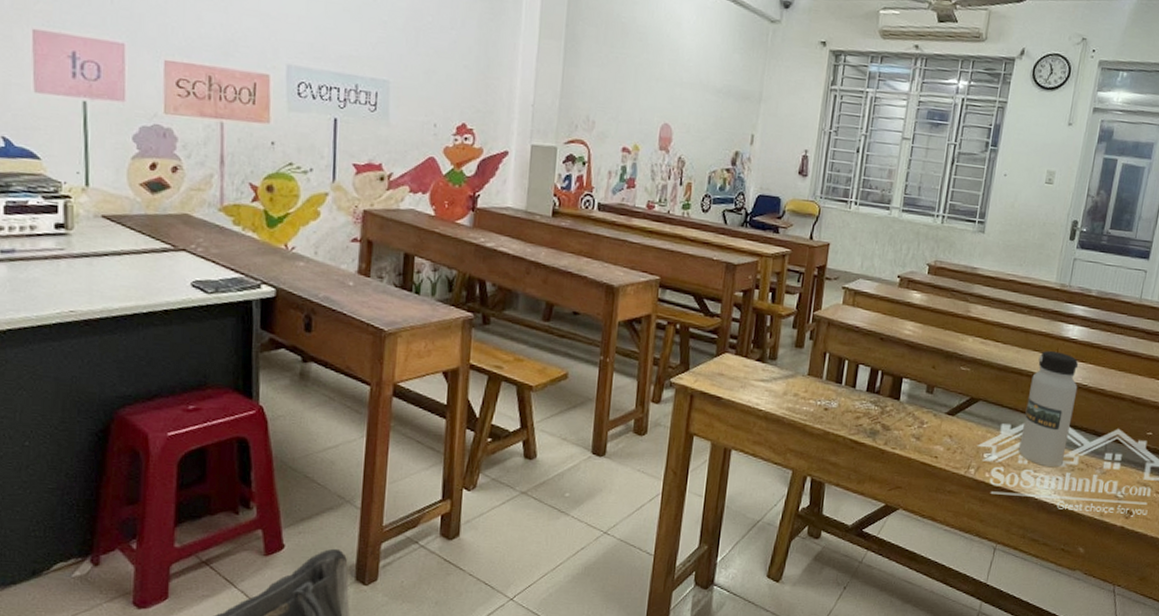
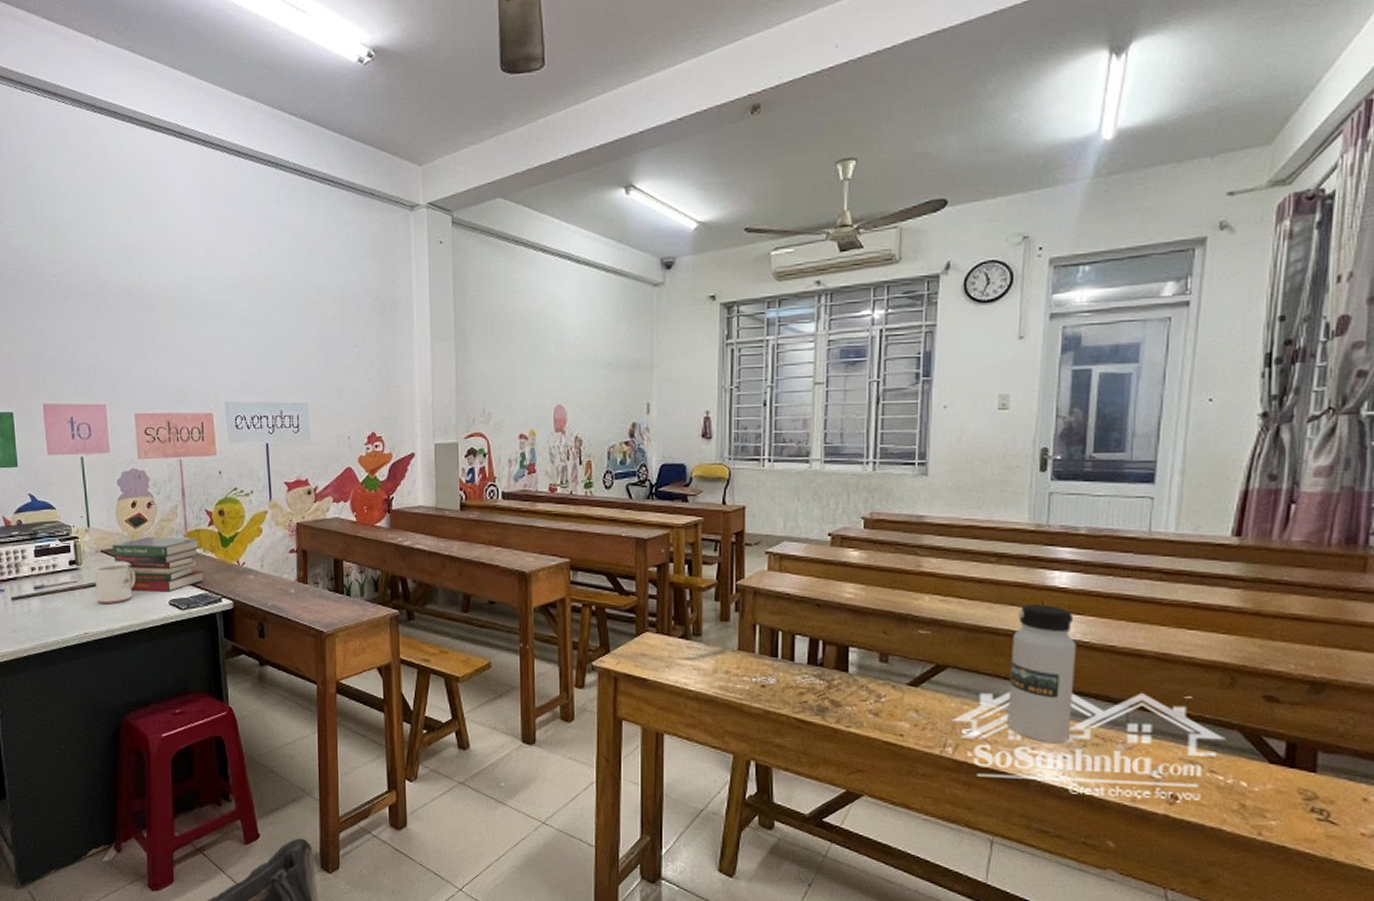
mug: none [91,233,148,280] -> present [95,564,136,604]
books: none [118,205,241,272] -> present [112,536,204,592]

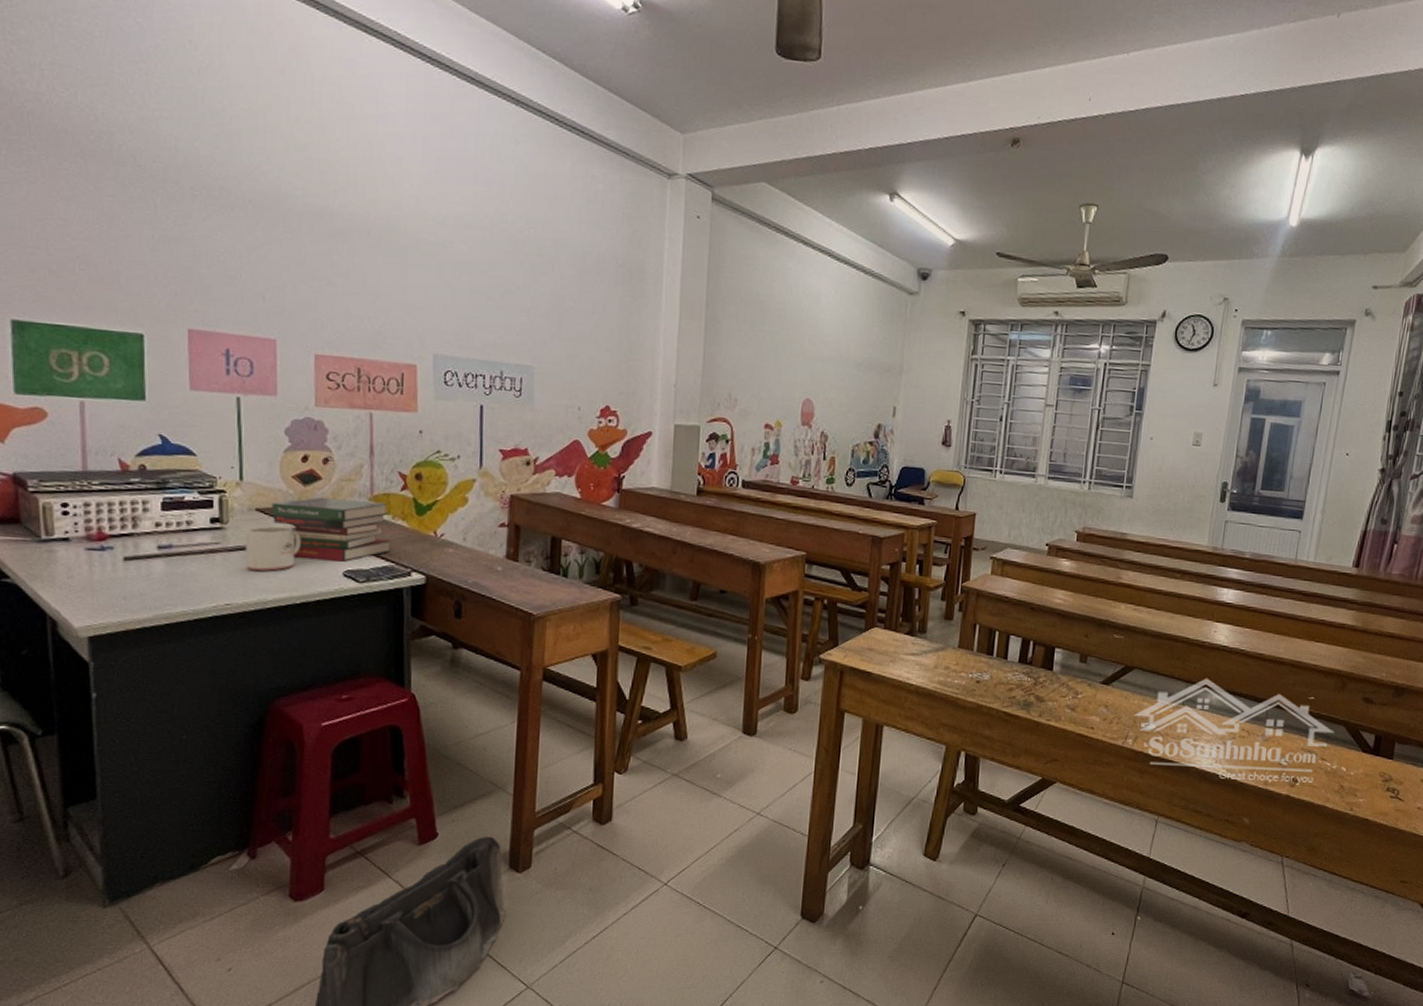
water bottle: present [1007,605,1077,744] -> none [1177,616,1235,736]

